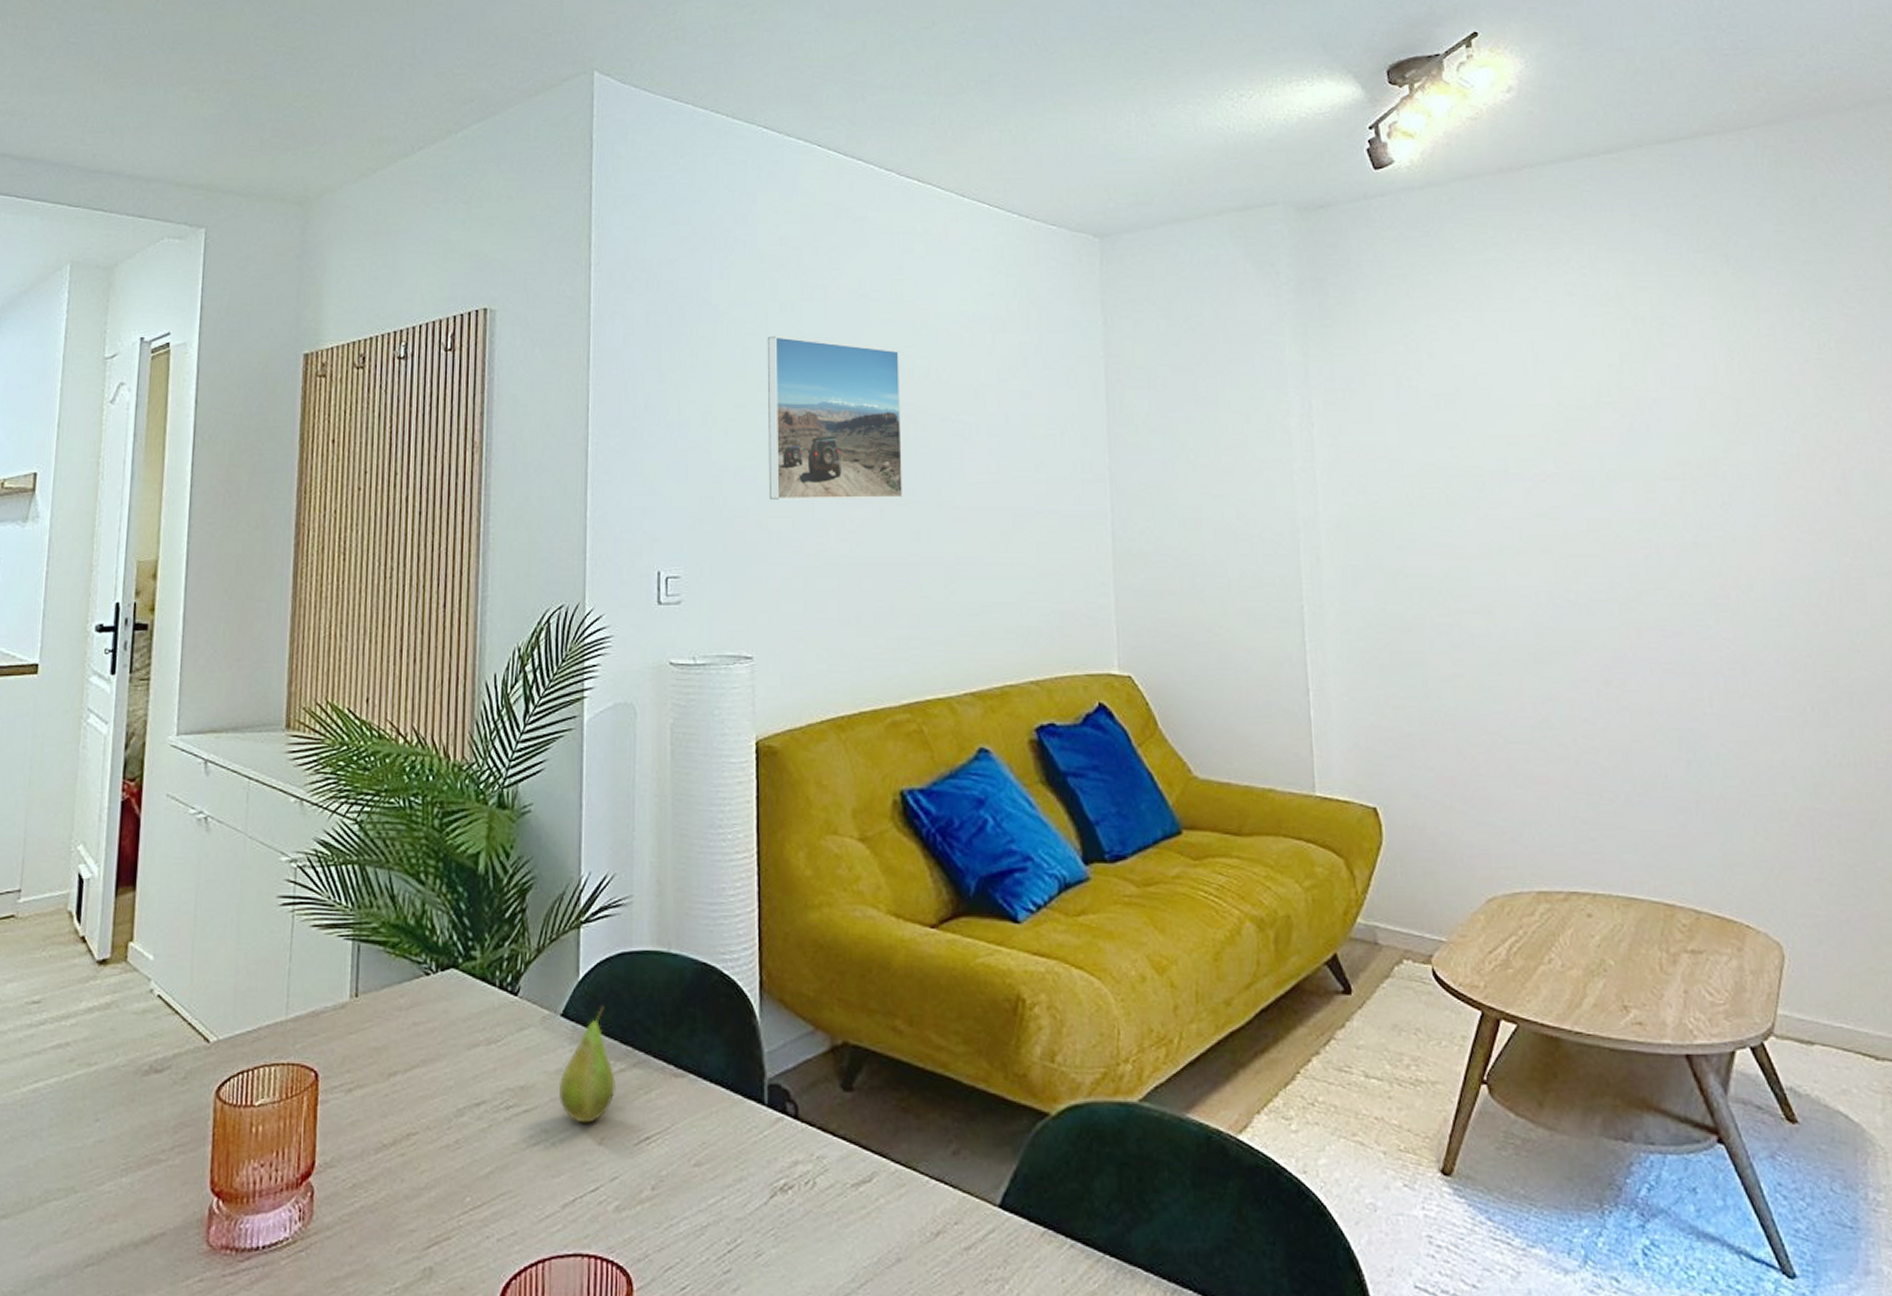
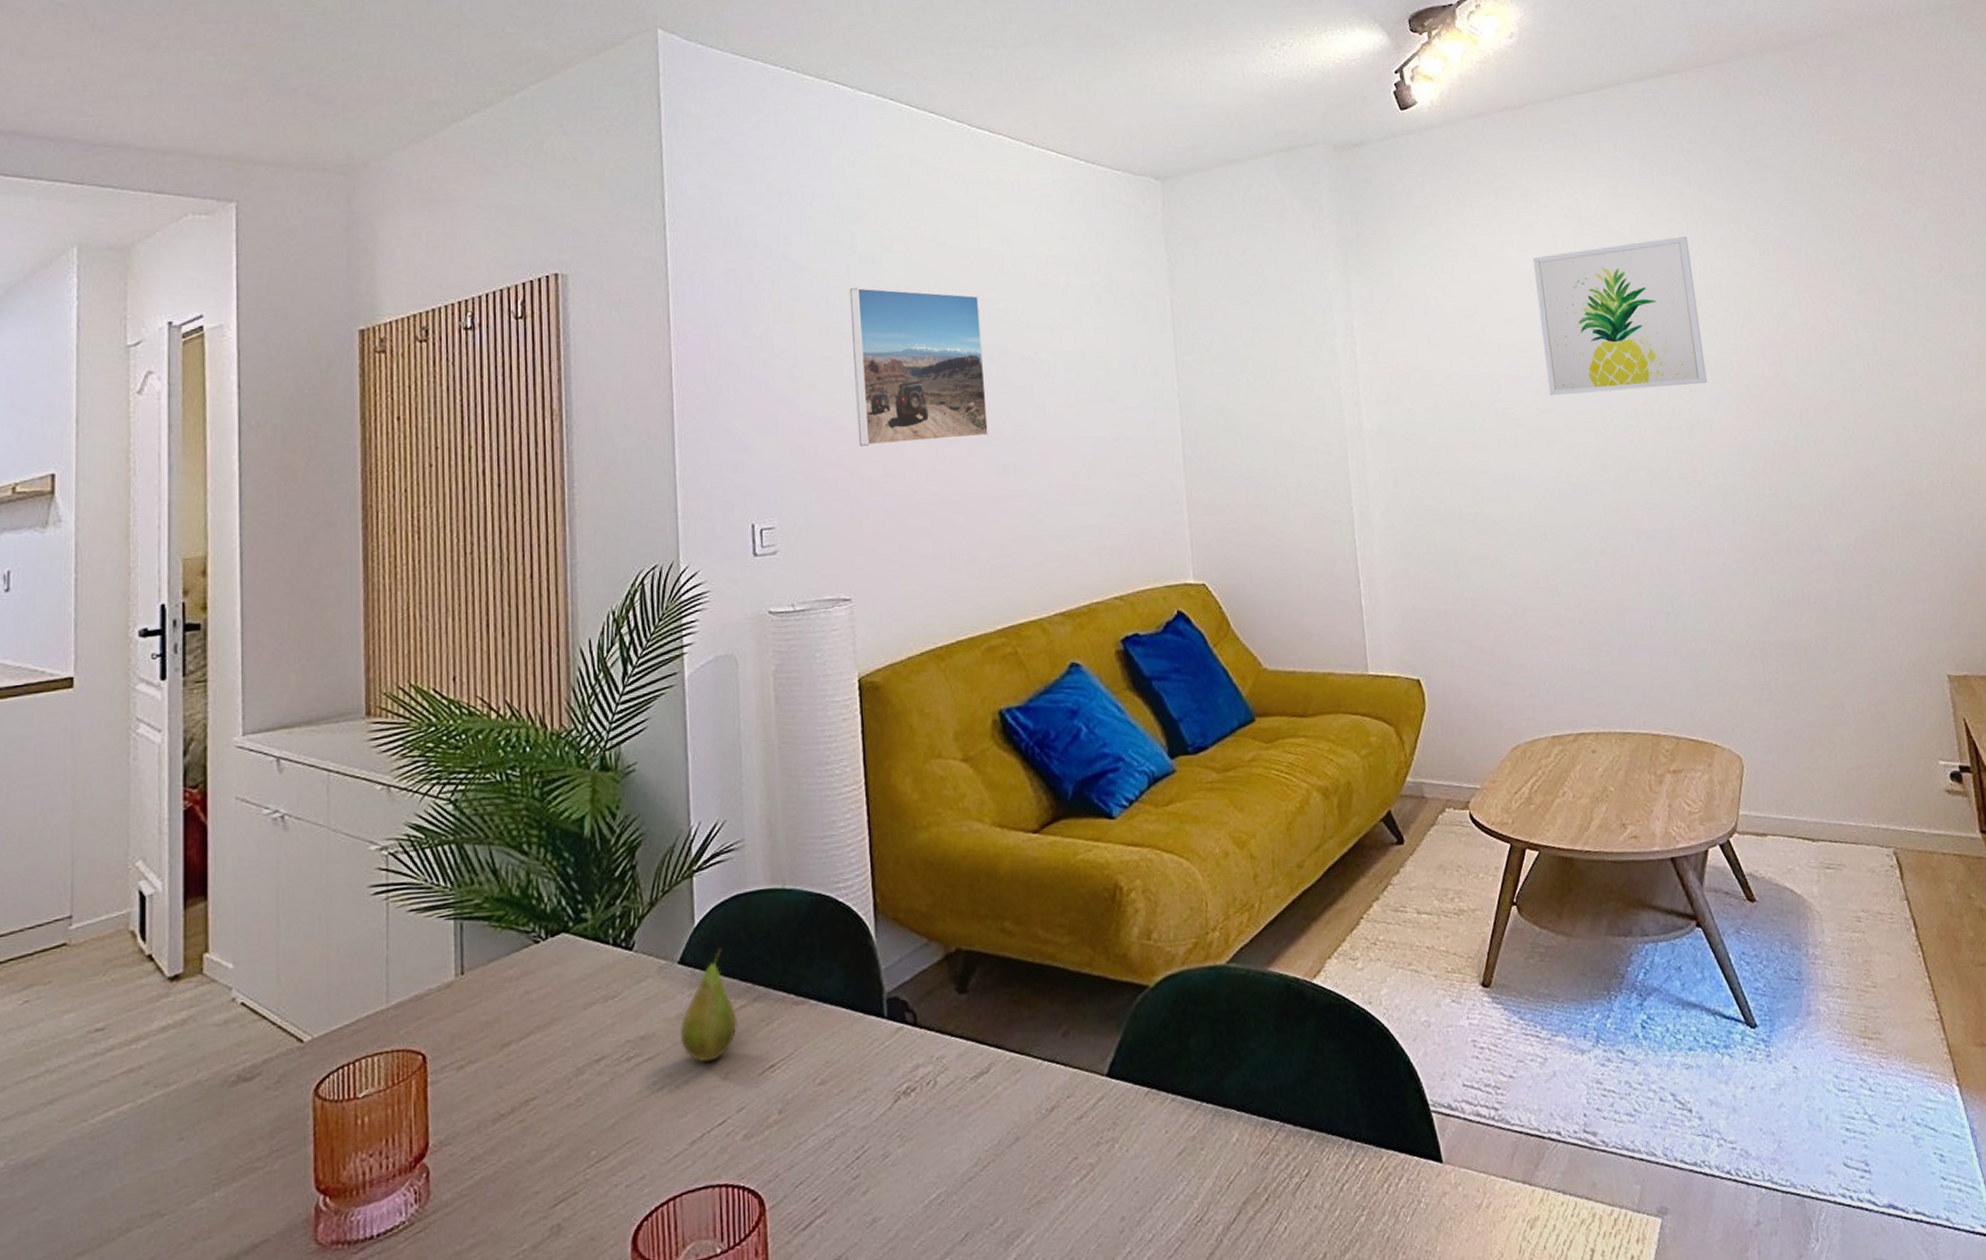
wall art: none [1528,322,1746,497] -> present [1532,236,1707,395]

